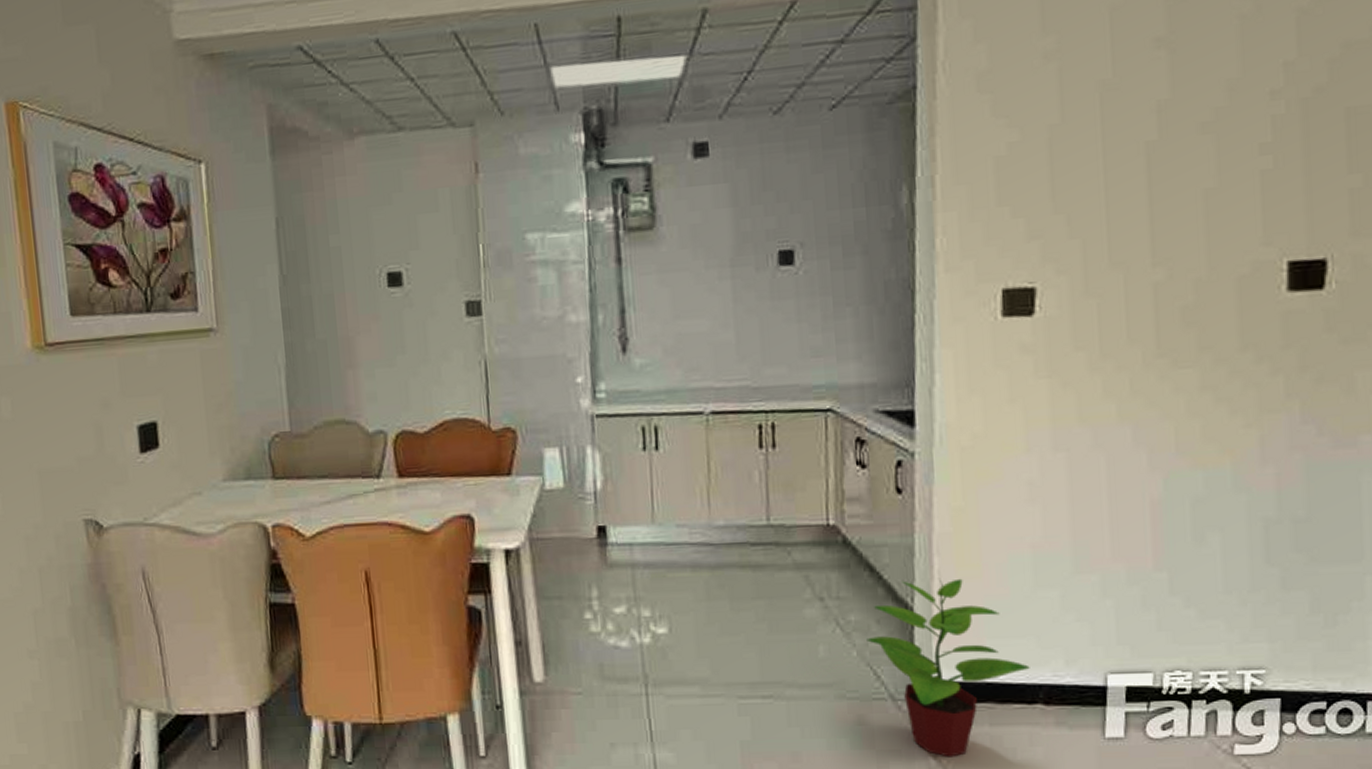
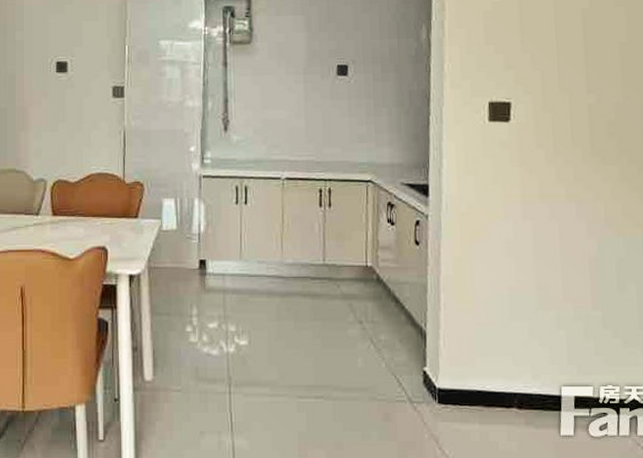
potted plant: present [867,578,1030,758] -> none [392,310,508,448]

